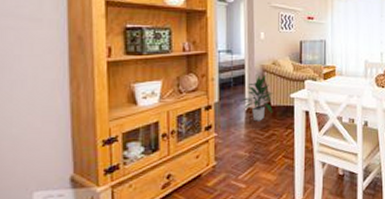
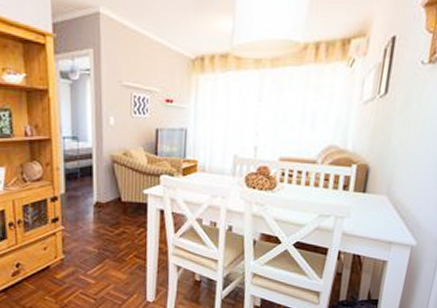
indoor plant: present [240,75,273,121] -> none [87,167,124,217]

